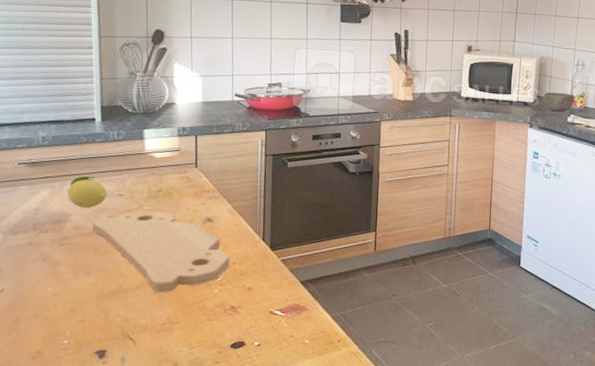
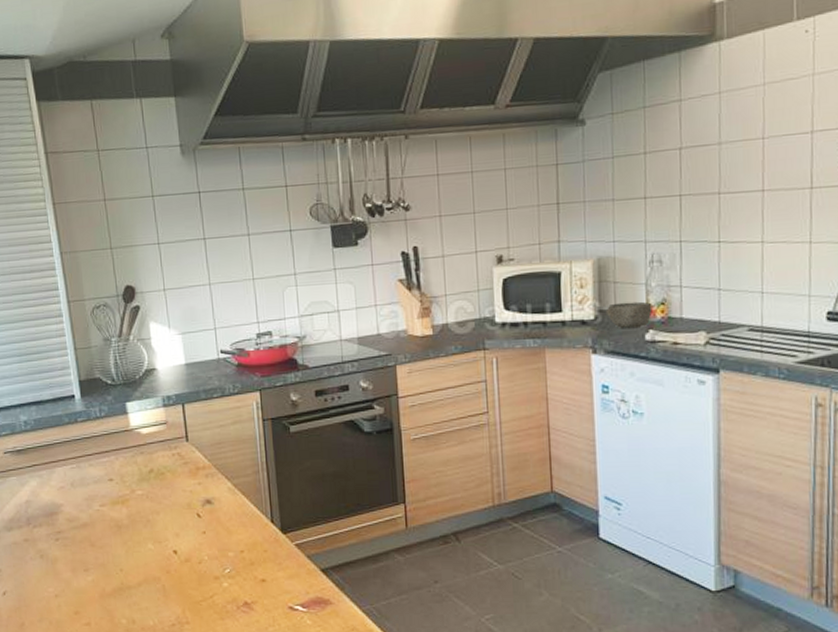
fruit: present [67,176,107,208] -> none [55,460,96,497]
cutting board: present [91,211,229,293] -> none [84,495,237,590]

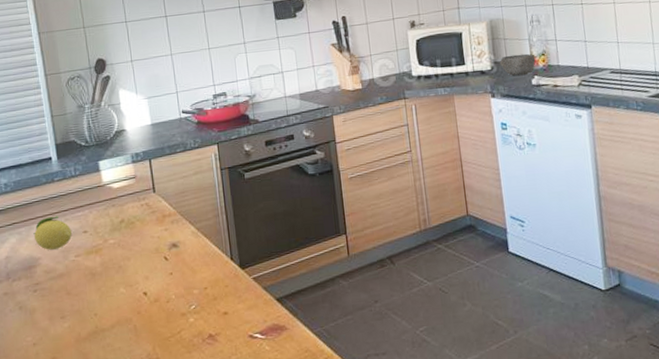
fruit: none [55,460,96,497] -> present [33,216,72,250]

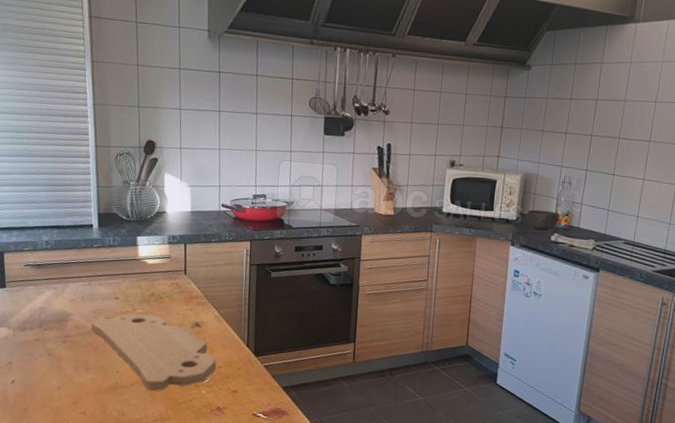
fruit: present [33,216,72,250] -> none [68,278,104,309]
cutting board: none [61,242,201,330] -> present [91,313,216,391]

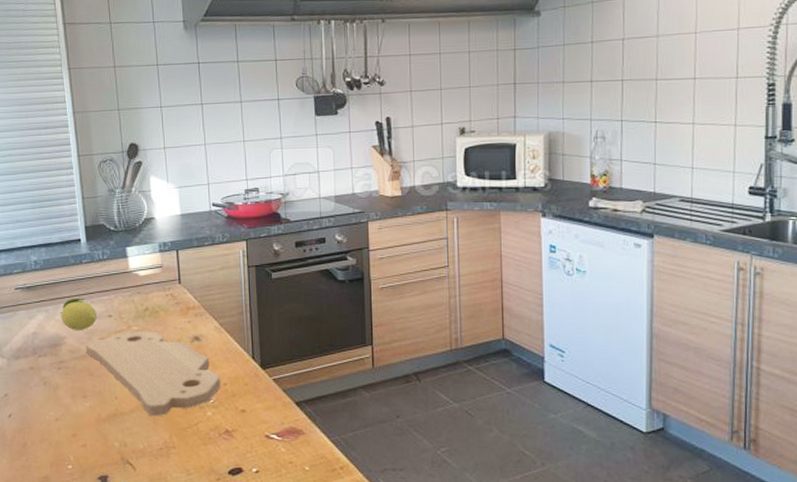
fruit: none [68,278,104,309] -> present [60,298,97,330]
bowl: present [525,209,559,231] -> none [554,172,596,196]

